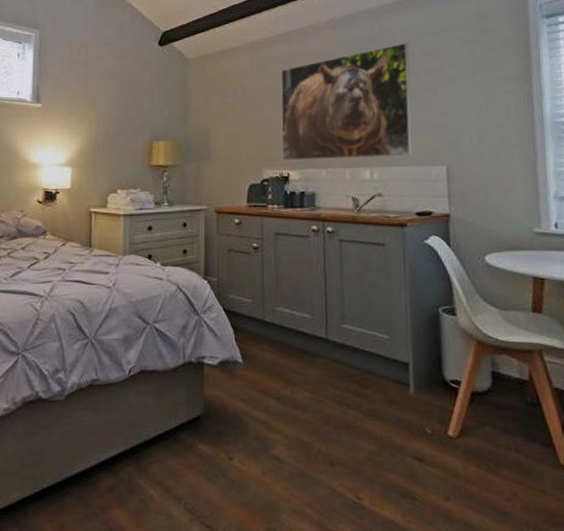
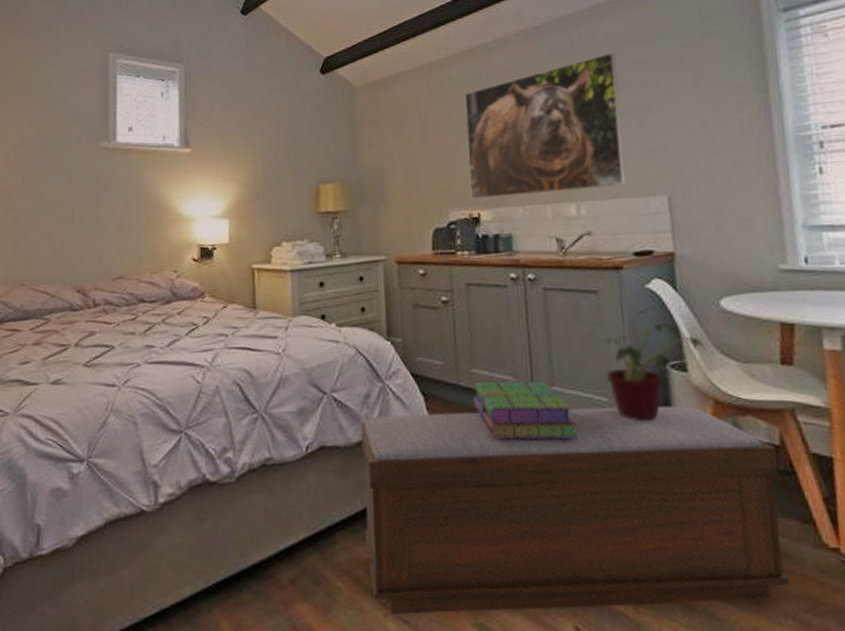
bench: none [176,344,532,520] -> present [360,405,790,614]
stack of books: none [275,319,363,370] -> present [472,381,579,439]
potted plant: none [389,260,472,356] -> present [606,307,706,421]

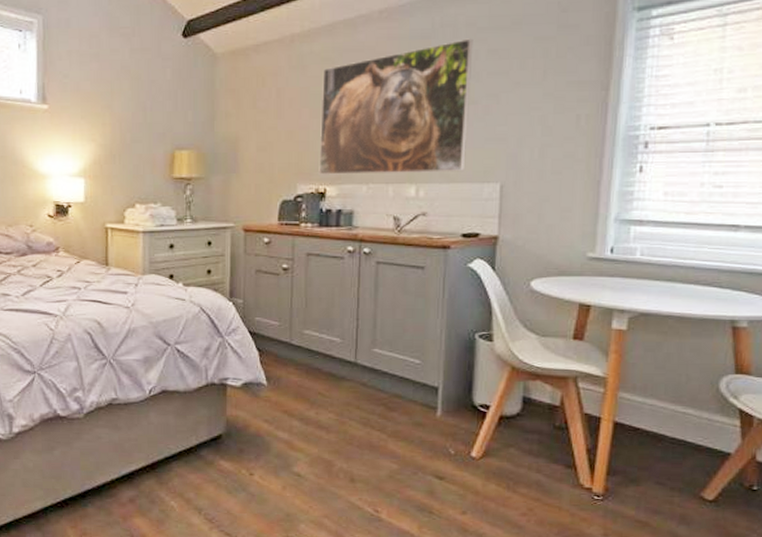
bench: present [360,405,790,614] -> none [197,366,556,529]
stack of books: present [472,381,579,439] -> none [302,342,391,394]
potted plant: present [606,307,706,421] -> none [423,284,512,381]

